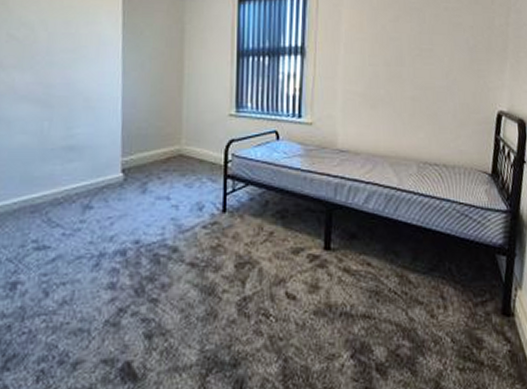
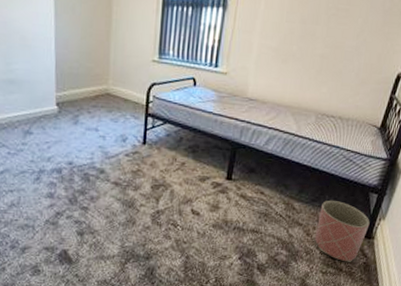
planter: none [441,268,505,352] -> present [314,201,370,262]

